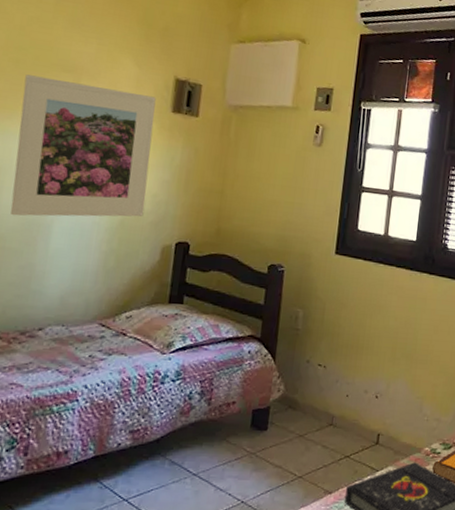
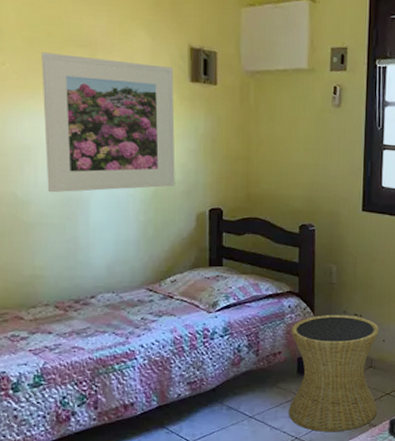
side table: none [236,363,343,498] -> present [288,315,379,433]

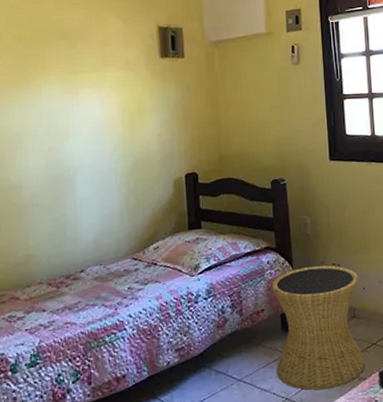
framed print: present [41,52,175,193] -> none [28,46,152,175]

